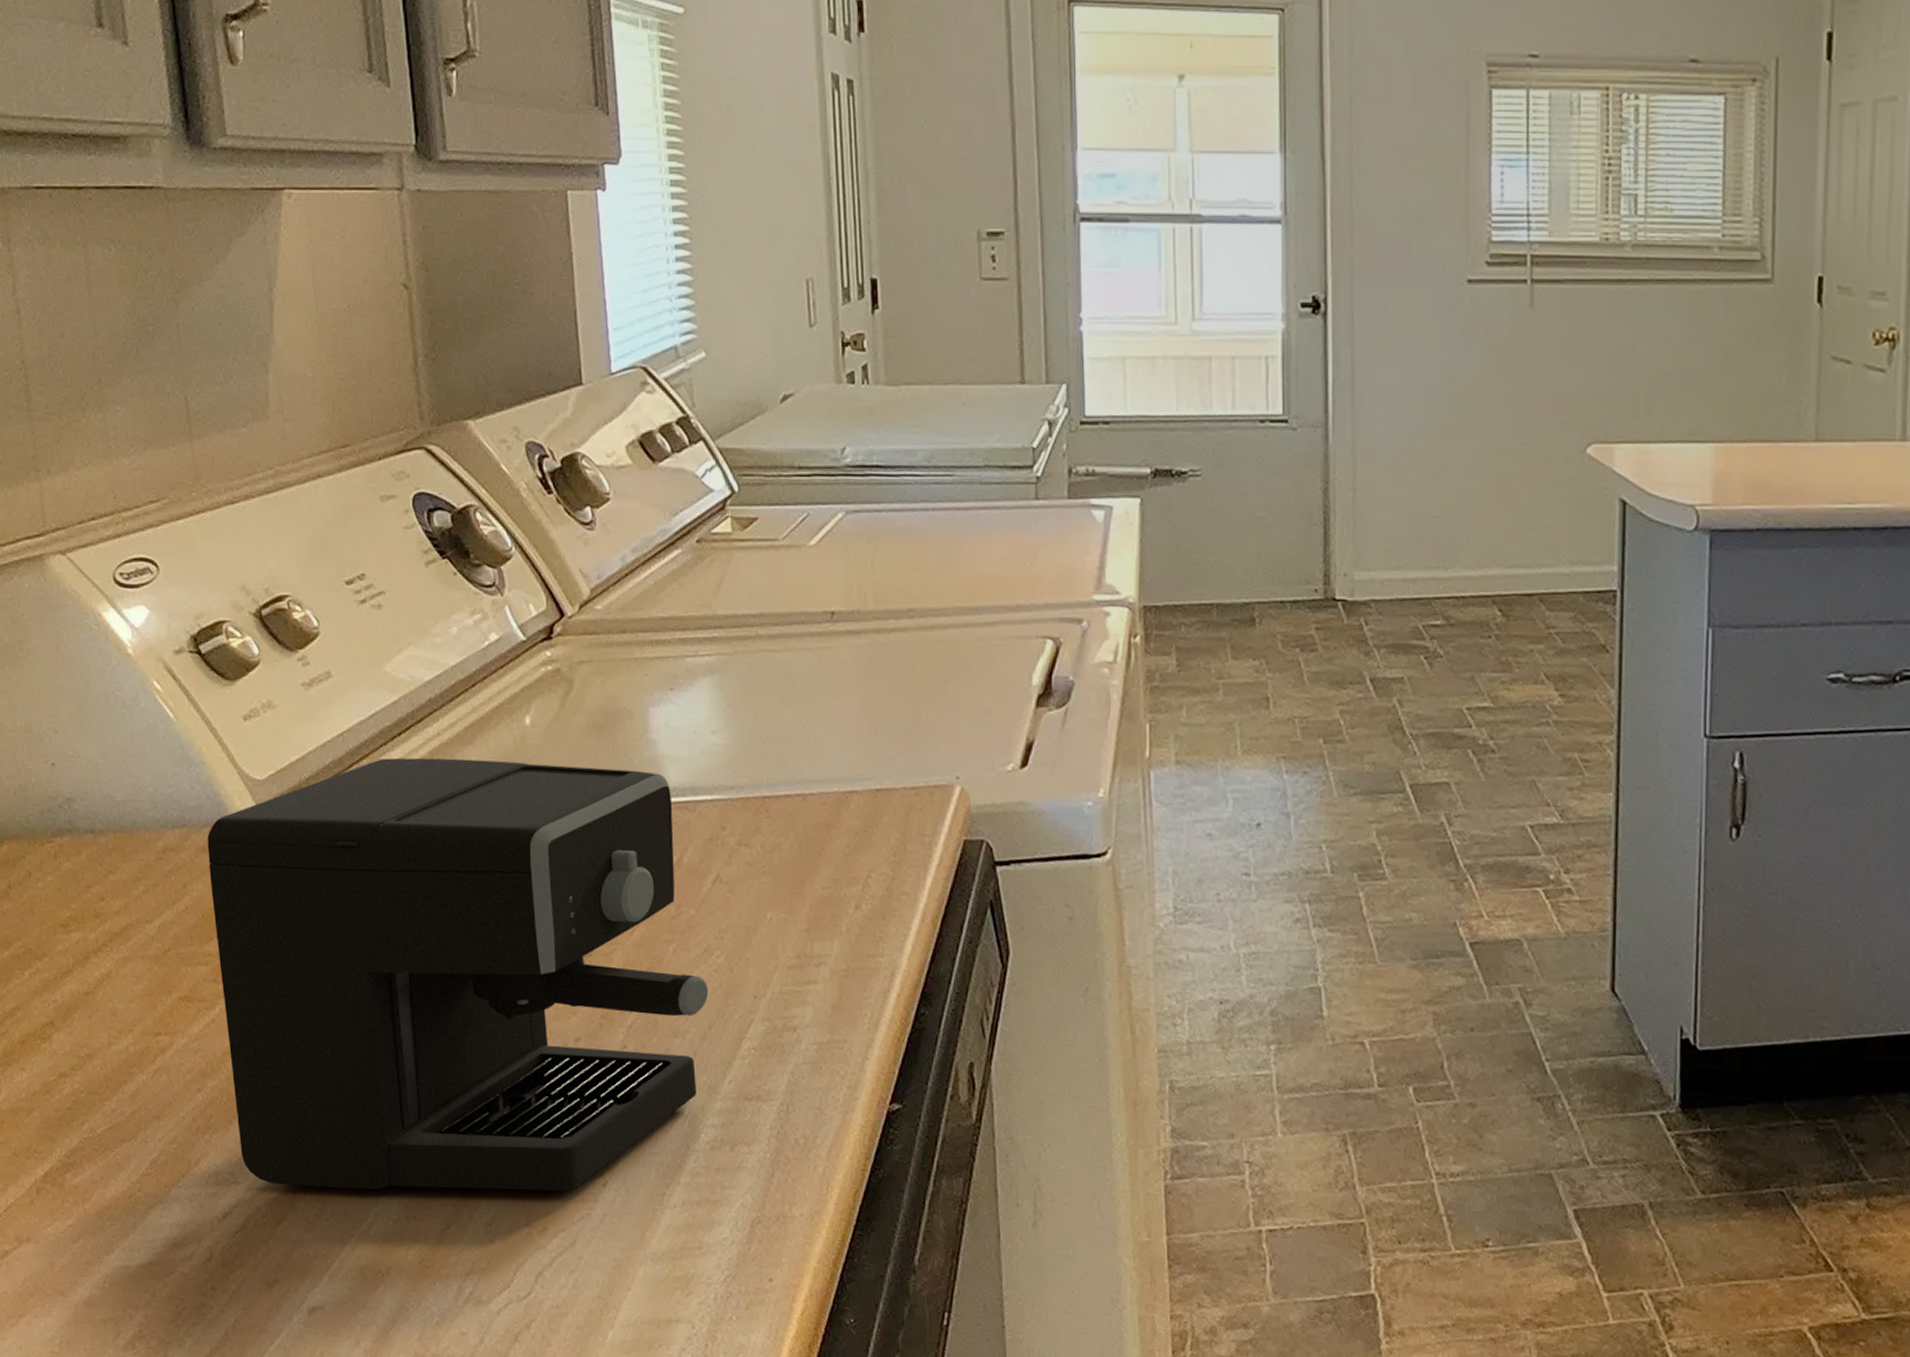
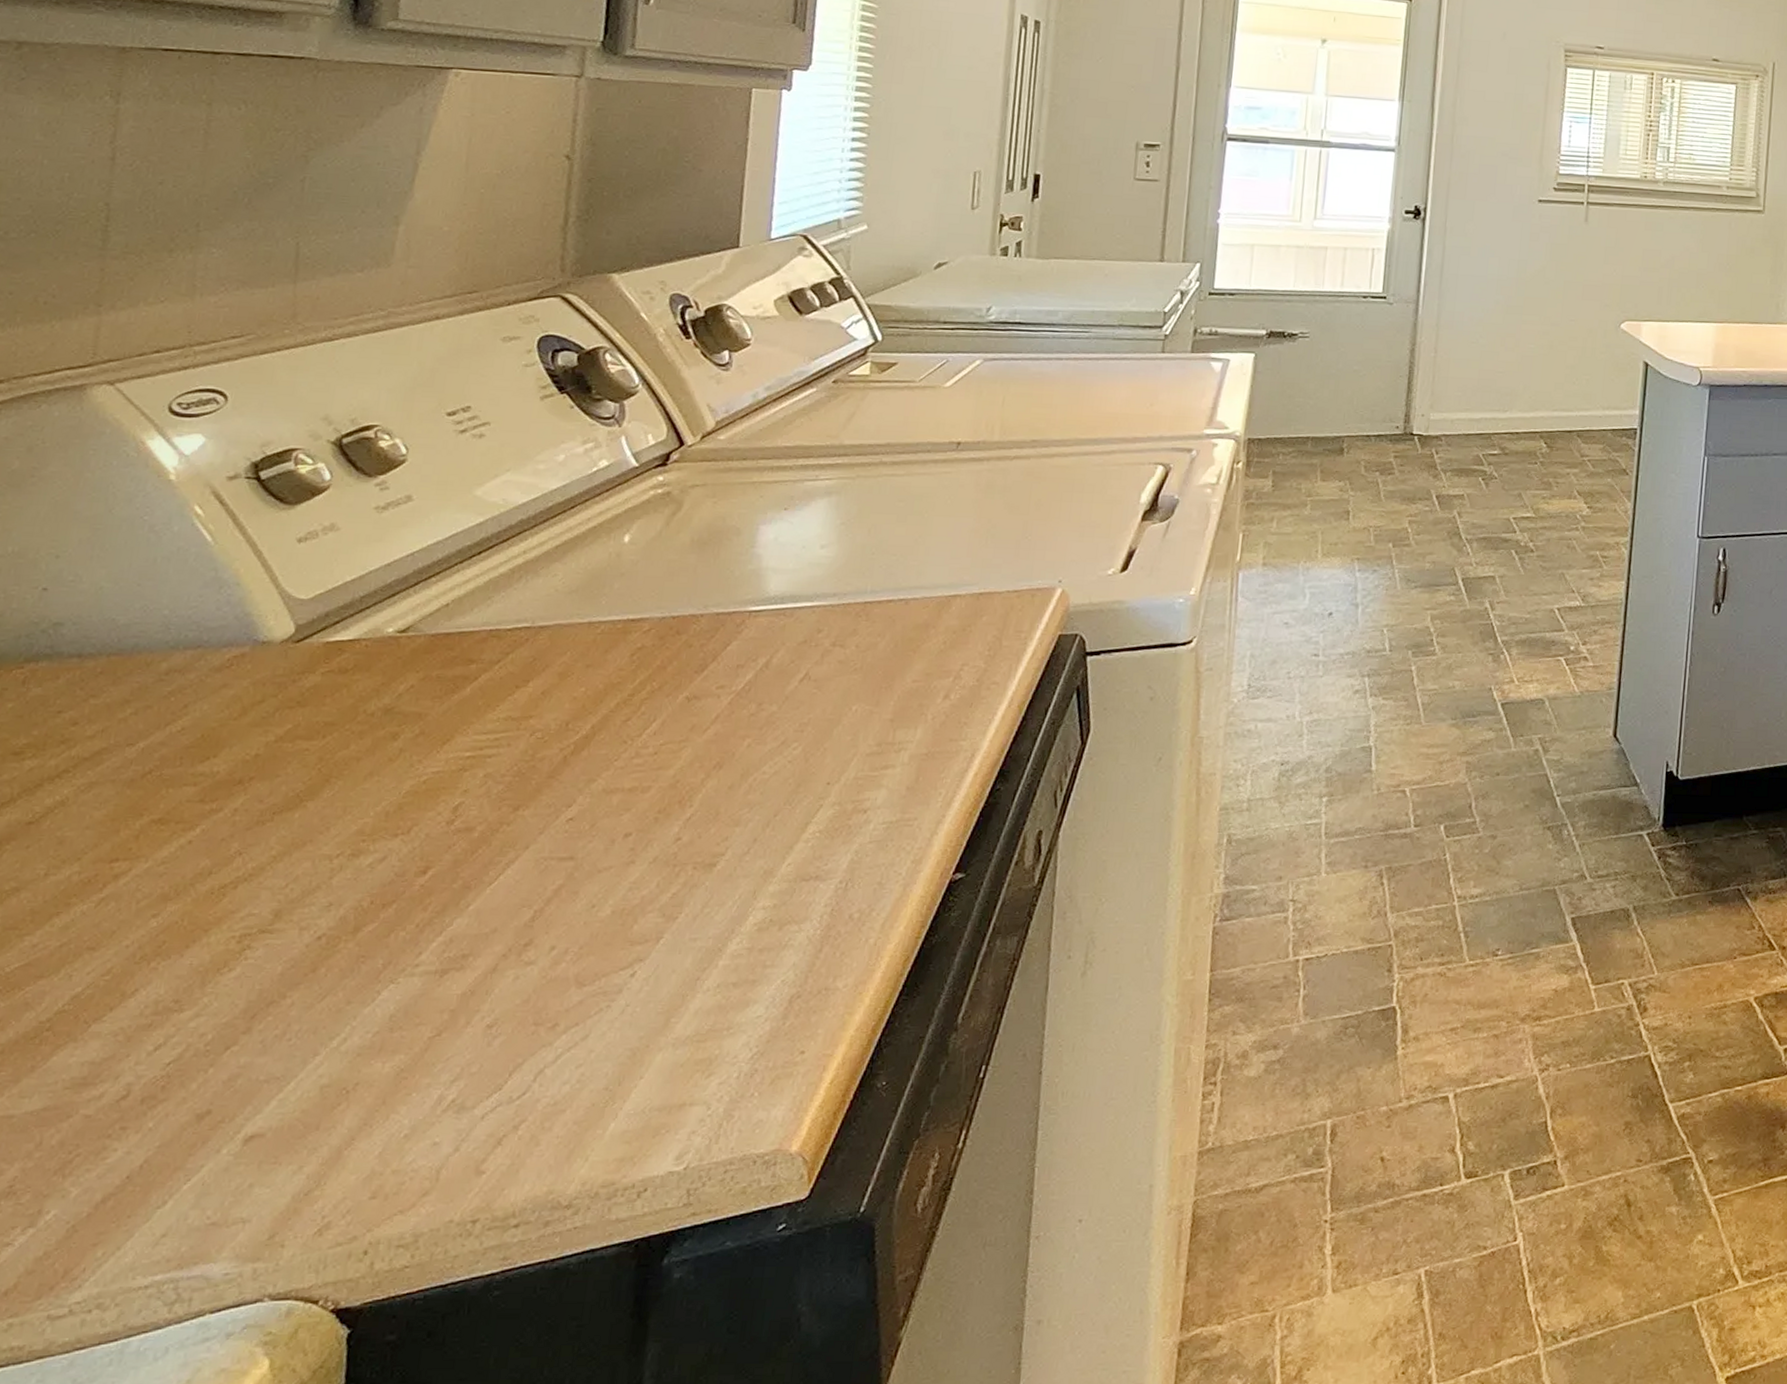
coffee maker: present [207,757,709,1192] -> none [193,574,780,1007]

